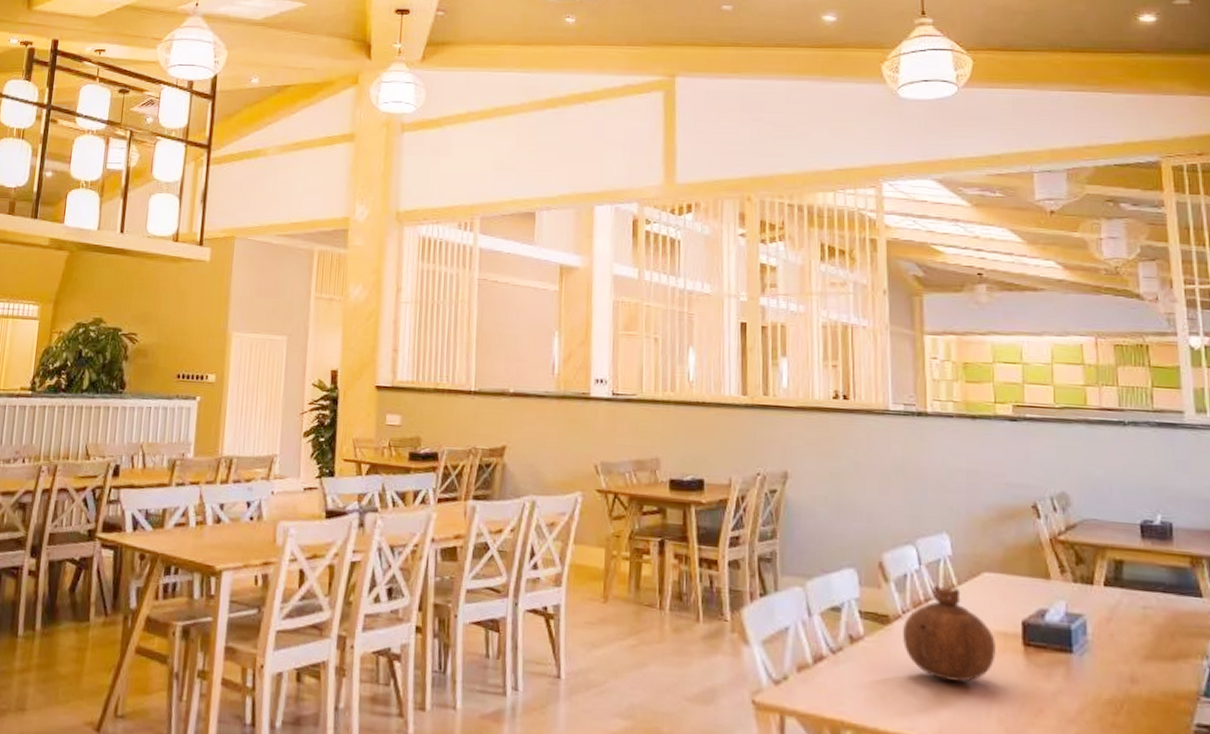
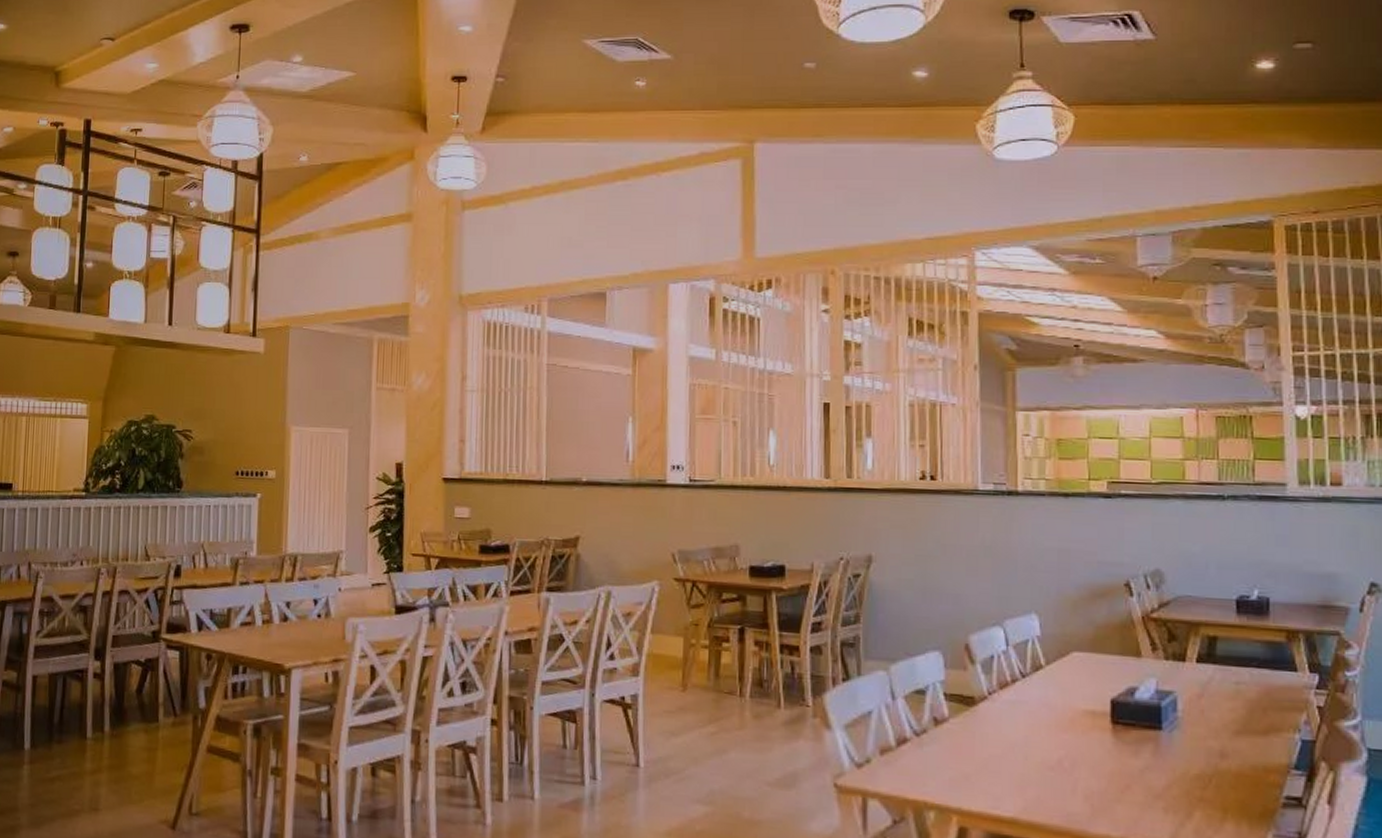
teapot: present [903,585,996,683] -> none [989,666,1083,762]

